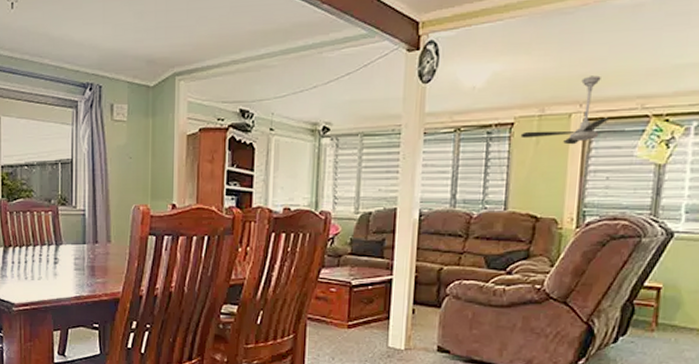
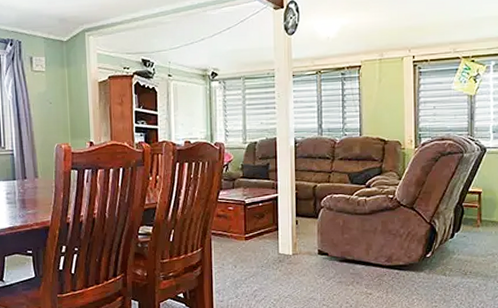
ceiling fan: present [520,75,625,145] -> none [367,27,444,82]

